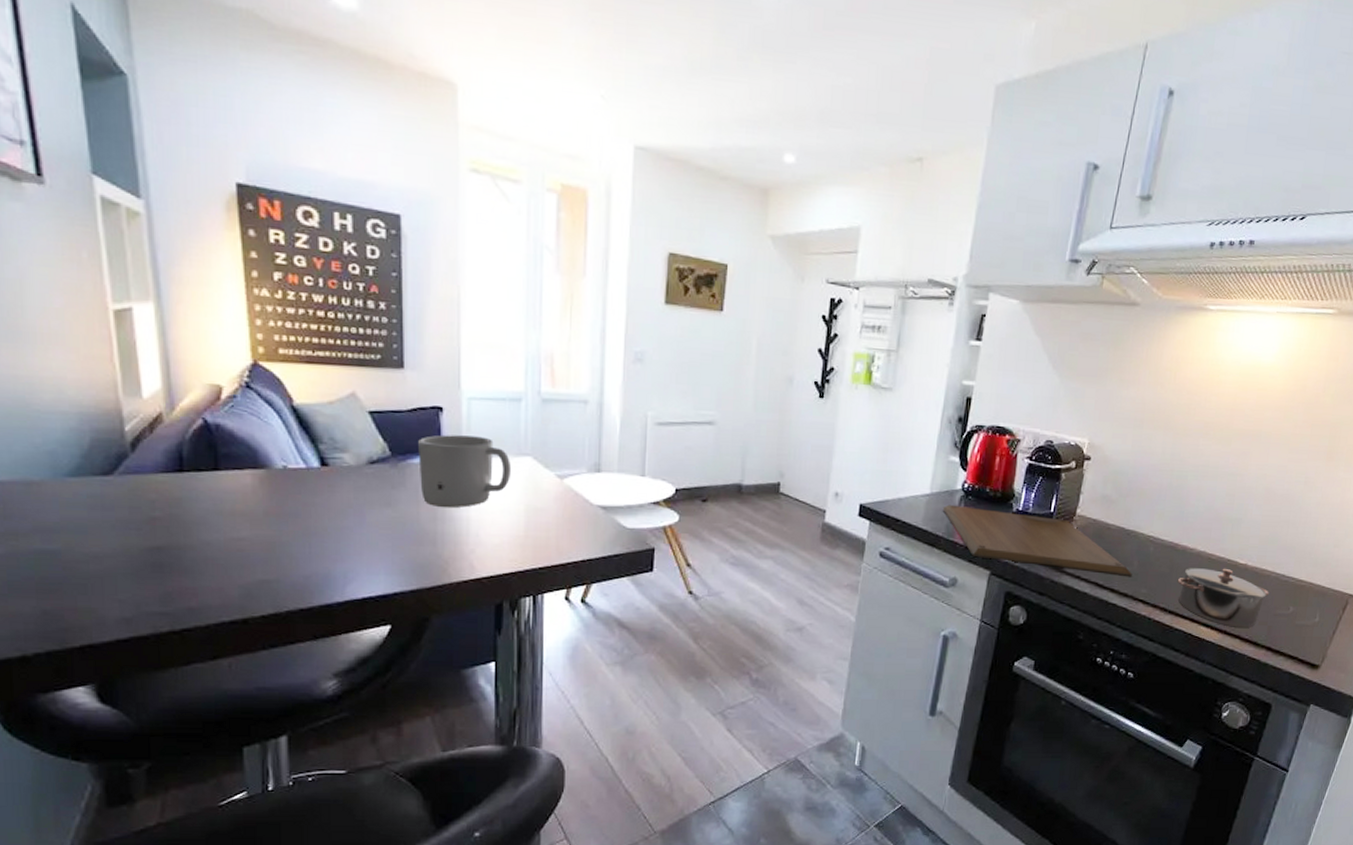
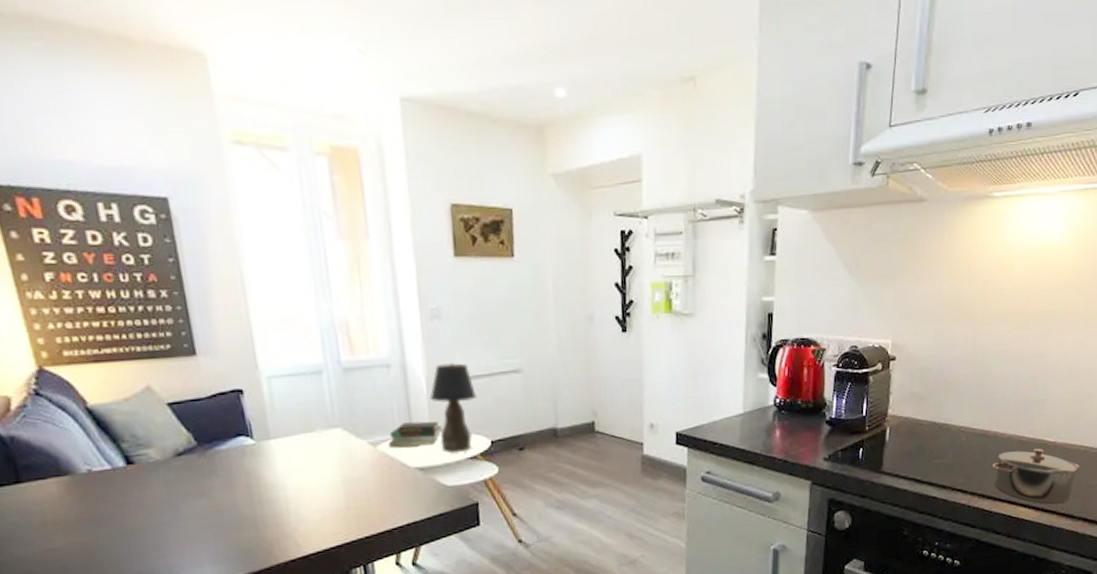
mug: present [418,434,512,508] -> none [223,414,324,491]
books: none [575,460,629,487] -> present [388,421,442,449]
table lamp: none [621,406,669,496] -> present [429,362,478,453]
chopping board: present [942,504,1132,577] -> none [757,421,948,470]

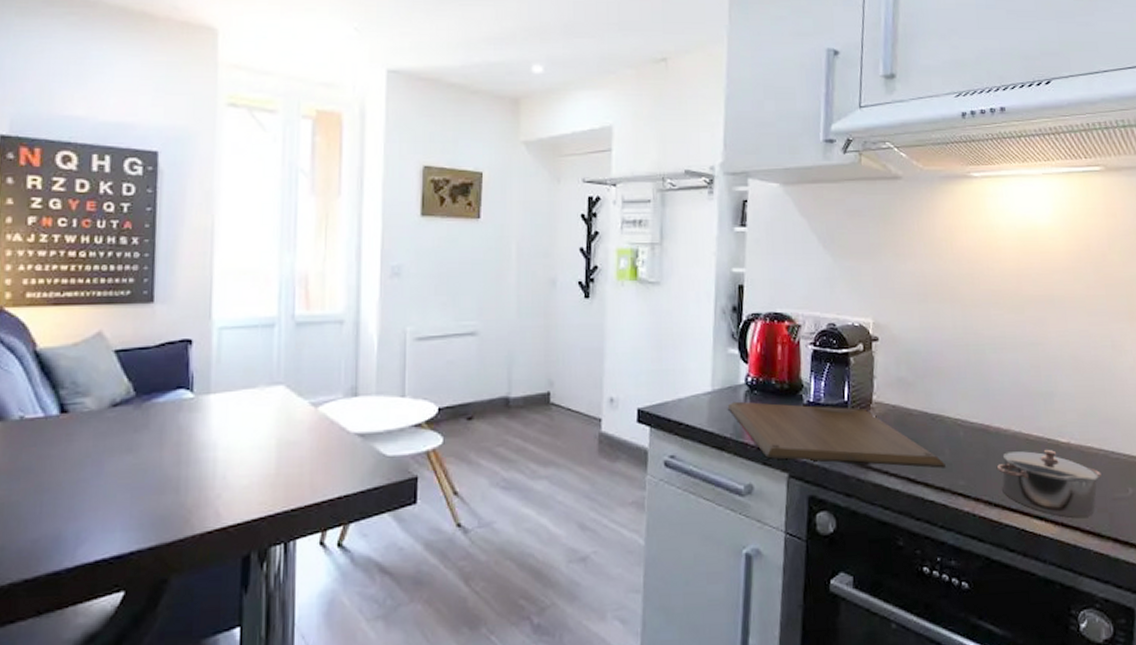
books: present [388,421,442,449] -> none [331,382,388,411]
table lamp: present [429,362,478,453] -> none [379,321,429,419]
chopping board: none [757,421,948,470] -> present [727,401,946,469]

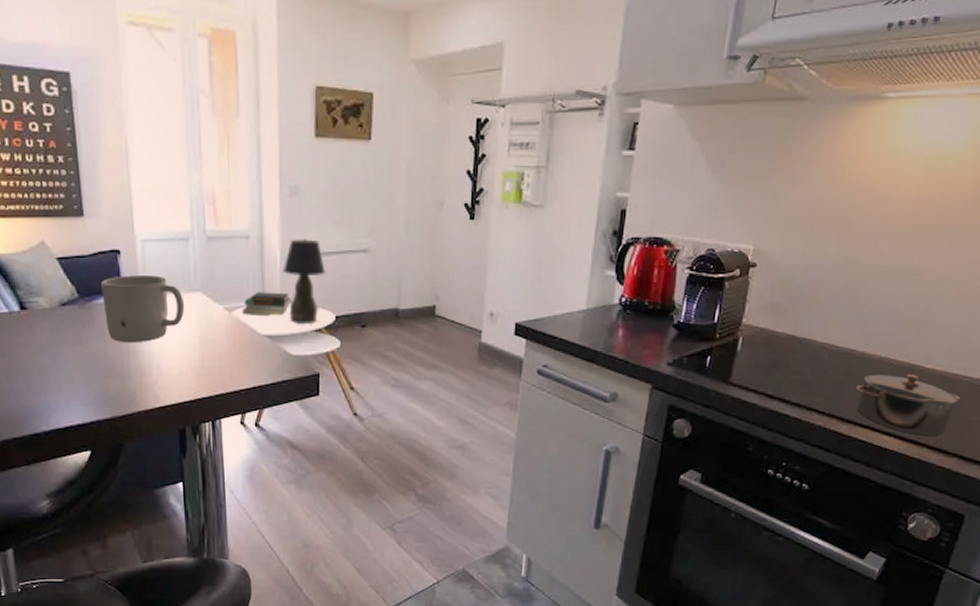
mug: none [164,368,263,450] -> present [101,275,185,343]
books: none [331,382,388,411] -> present [242,292,292,317]
table lamp: none [379,321,429,419] -> present [282,238,327,325]
chopping board: present [727,401,946,469] -> none [600,319,805,387]

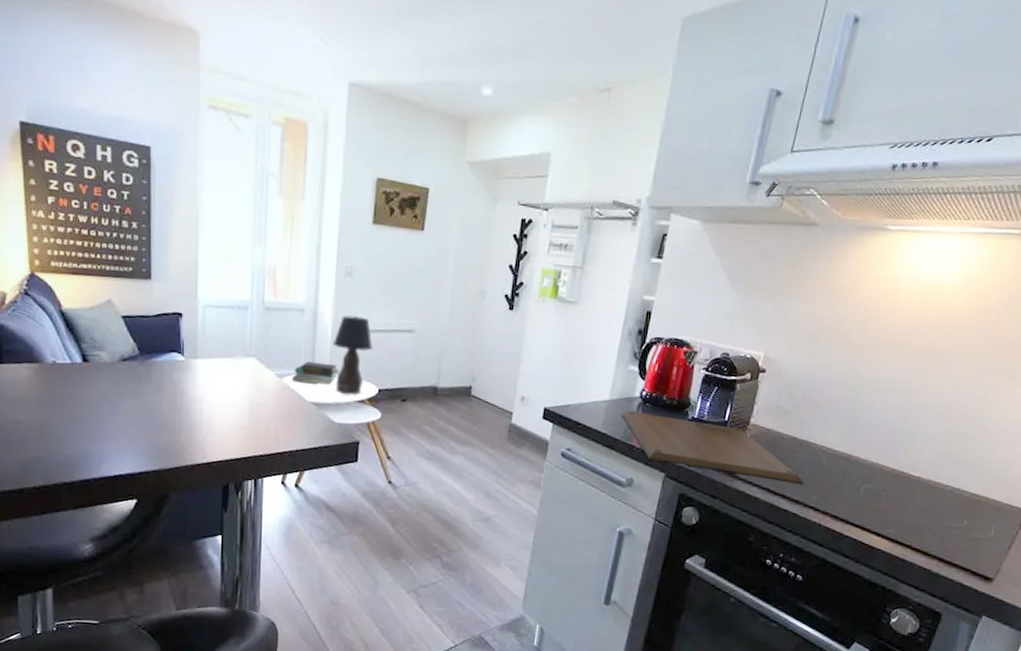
mug: present [101,275,185,343] -> none [161,337,239,401]
chopping board: none [600,319,805,387] -> present [621,410,804,485]
cooking pot: present [855,374,961,435] -> none [848,477,943,538]

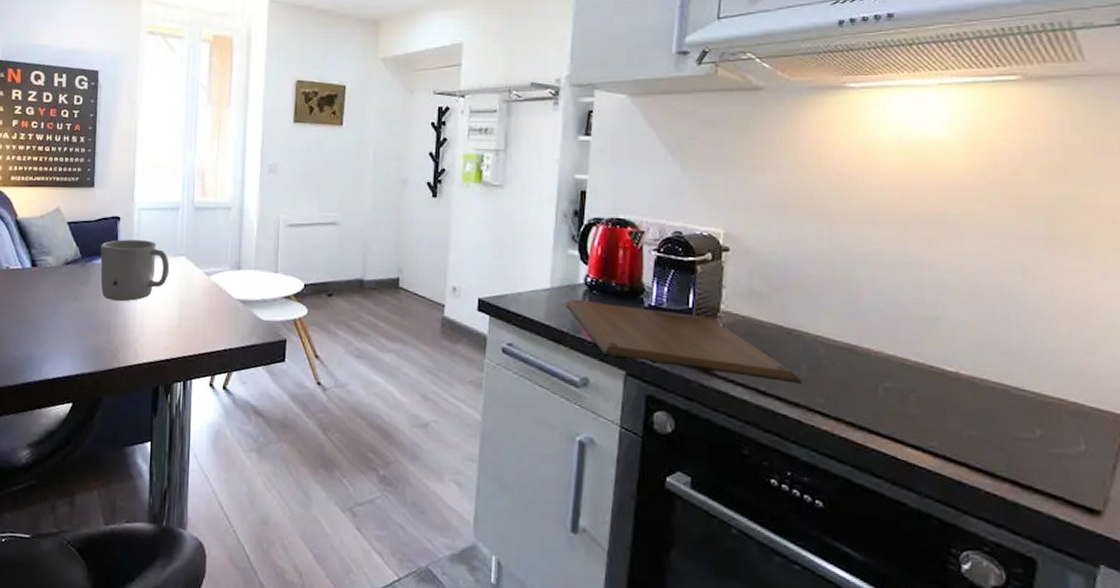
mug: none [161,337,239,401] -> present [100,239,170,302]
books: present [292,361,339,386] -> none [220,258,265,283]
table lamp: present [332,315,374,395] -> none [258,210,298,291]

